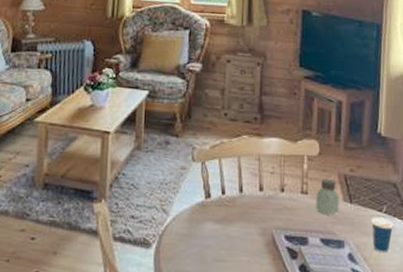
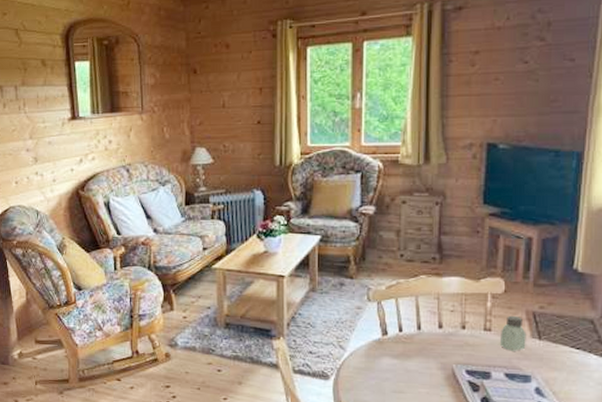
cup: present [371,205,394,252] -> none [562,341,589,387]

